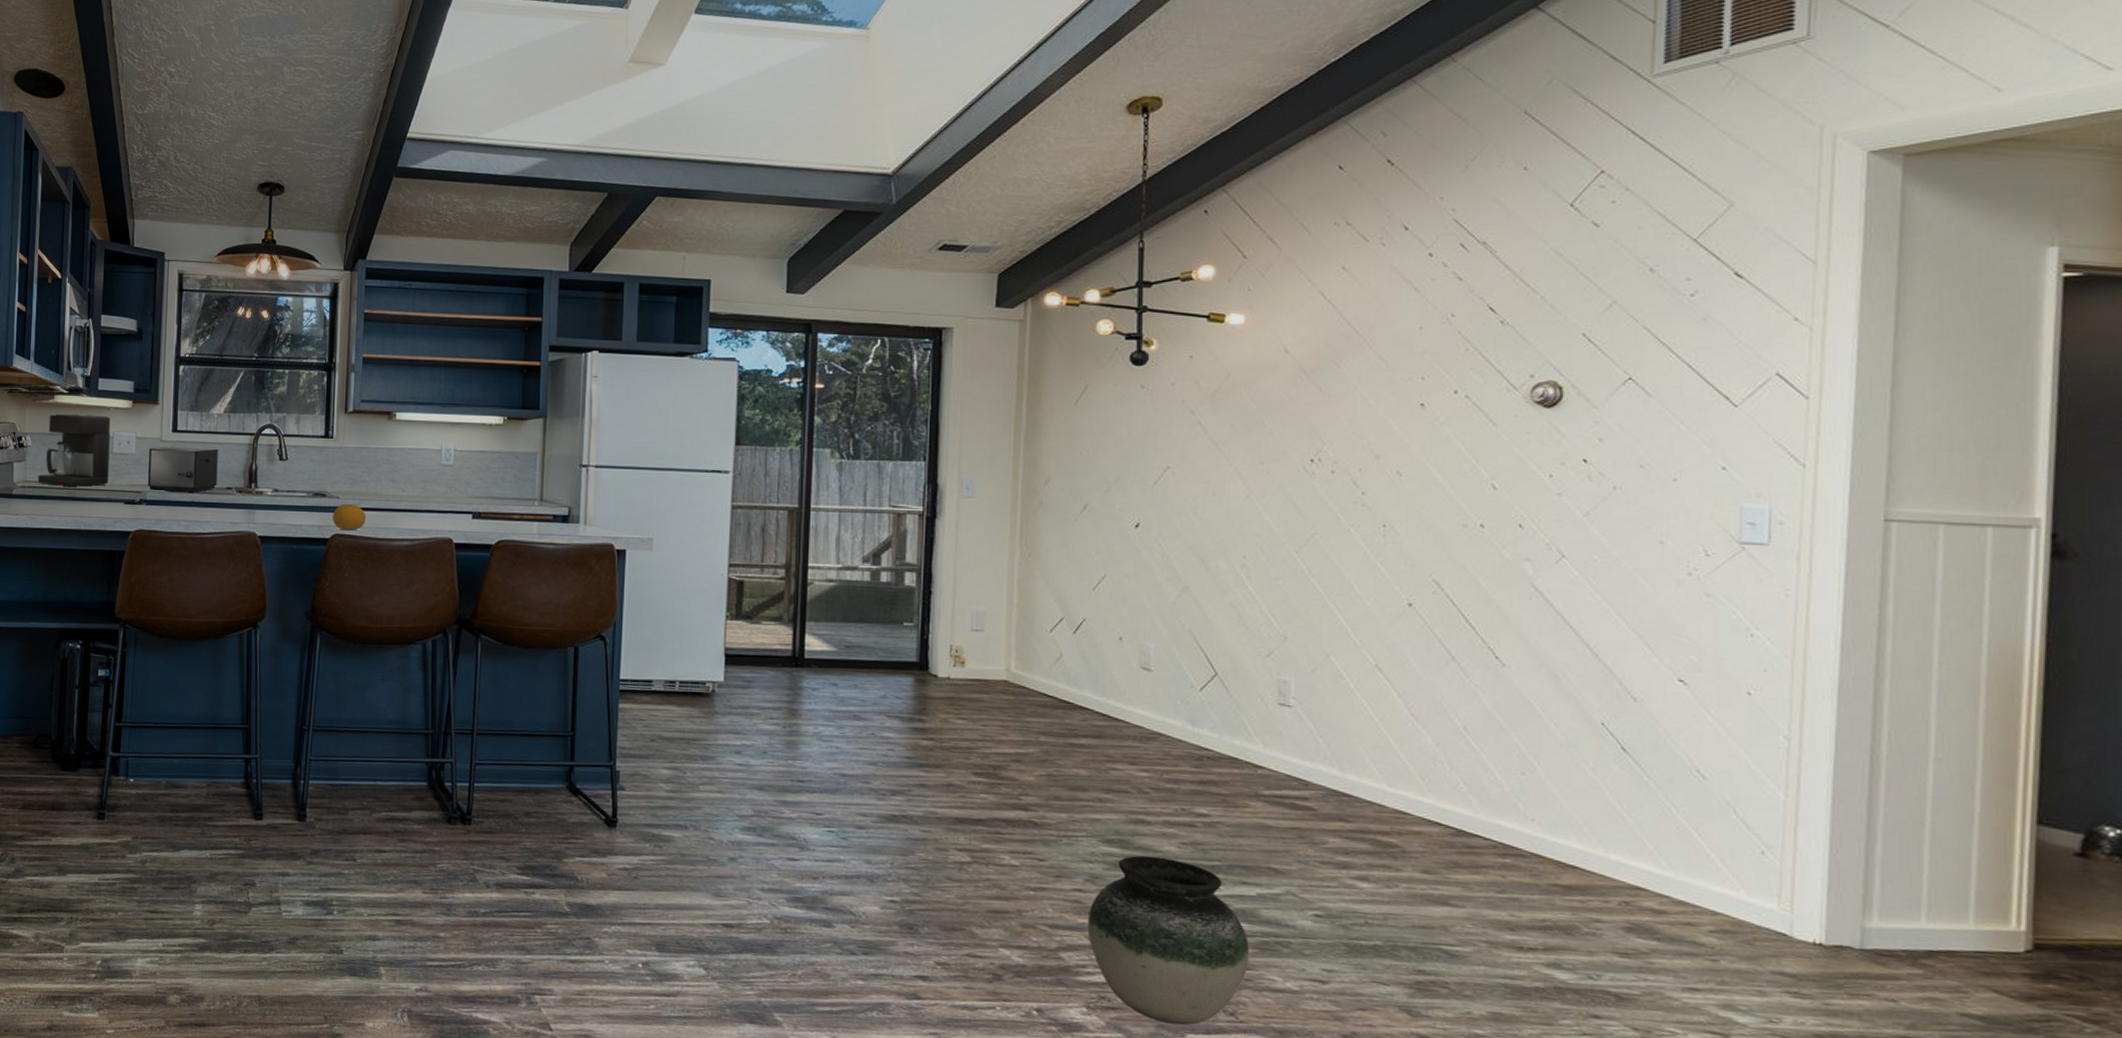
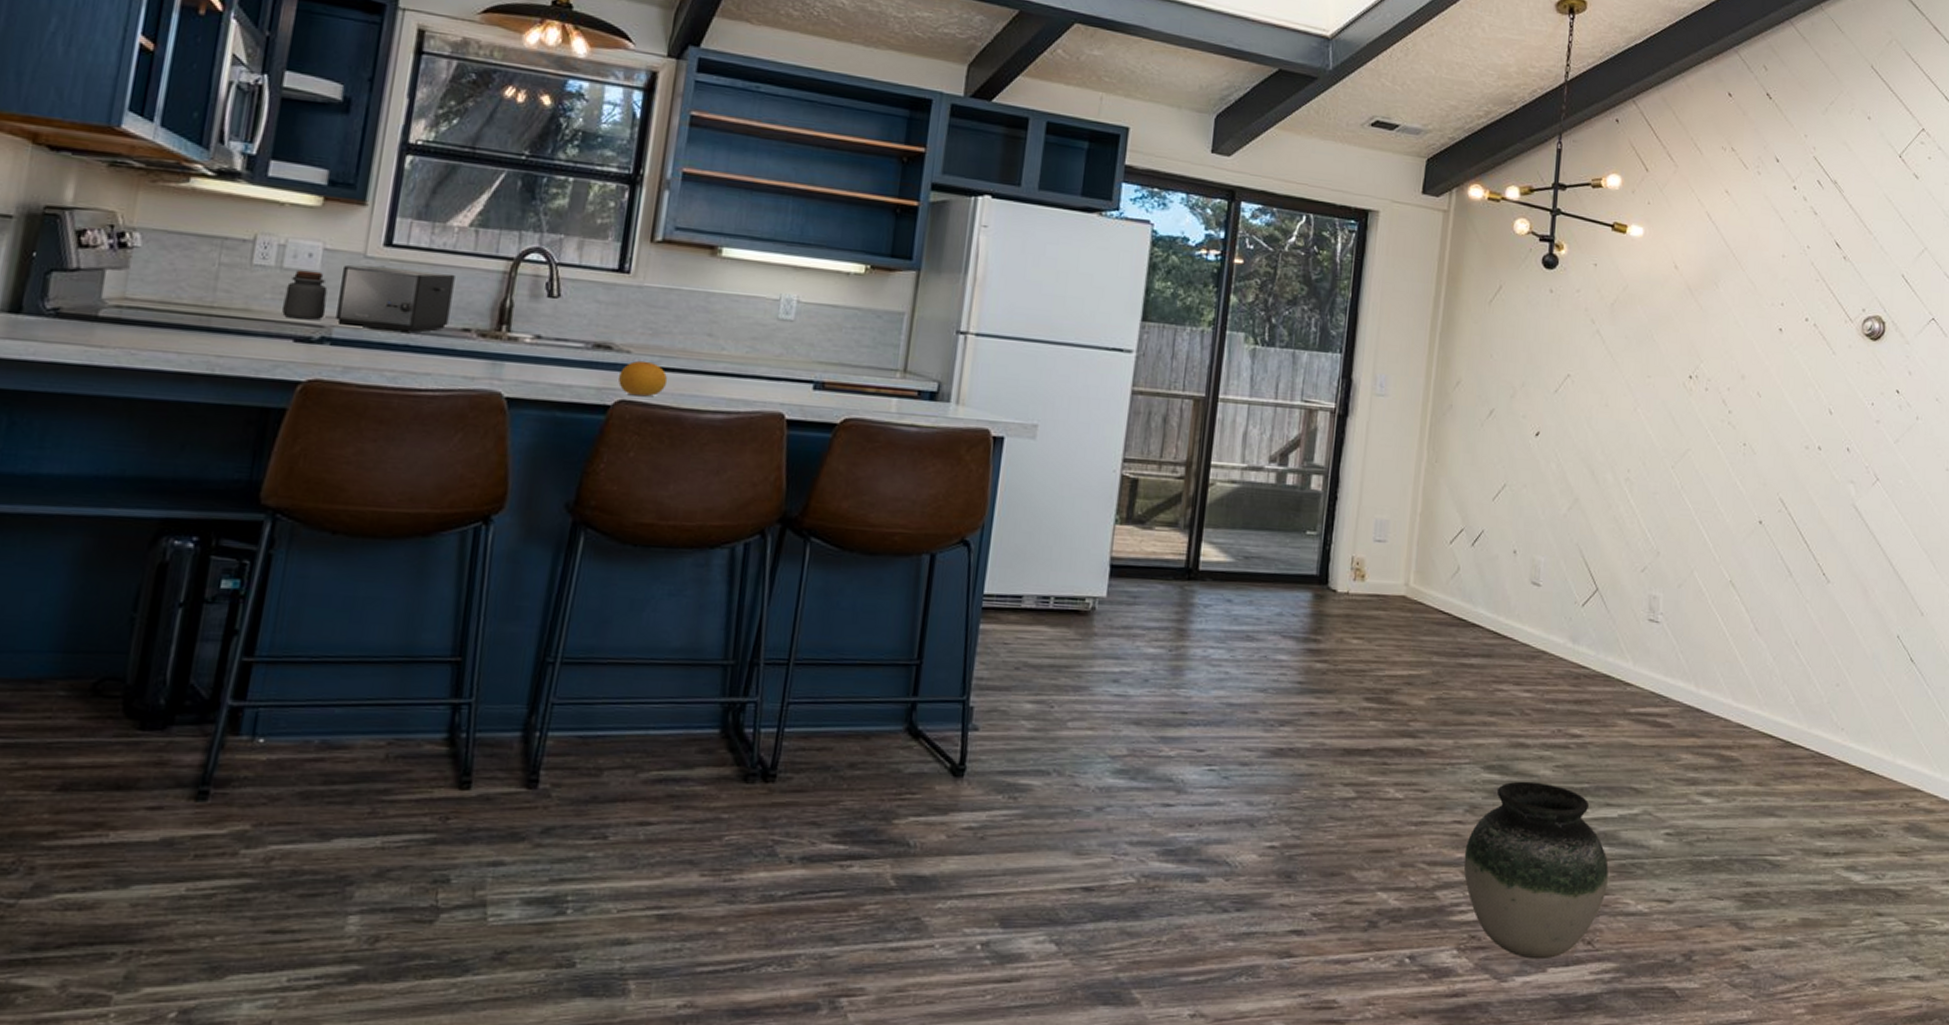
coffee maker: present [38,414,111,487] -> none [146,204,285,313]
jar: none [116,453,142,488] -> present [282,269,328,321]

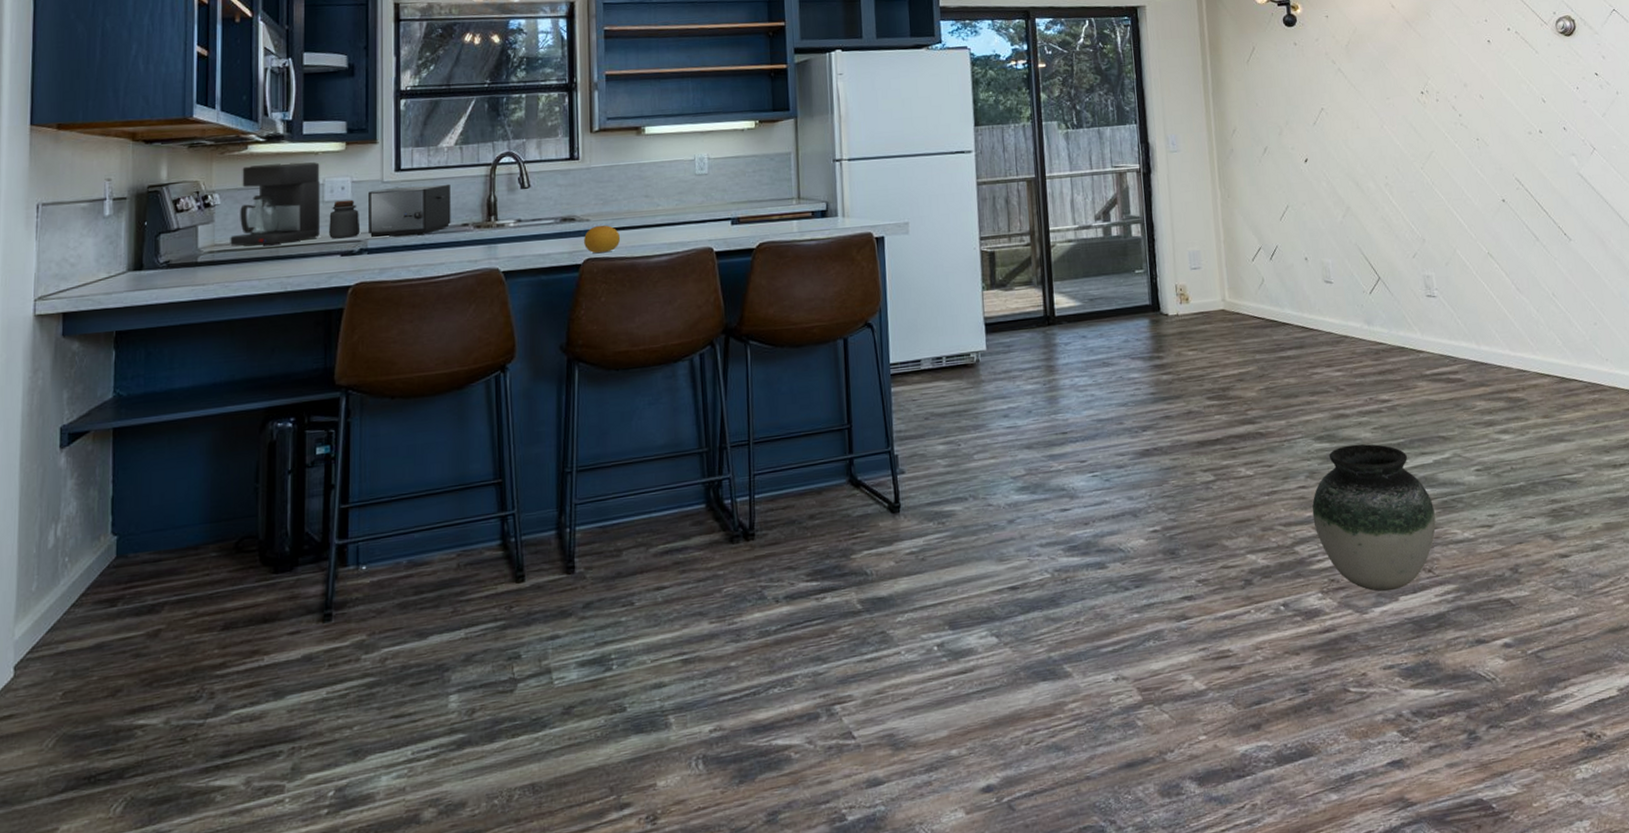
coffee maker: none [146,204,285,313] -> present [230,162,320,246]

